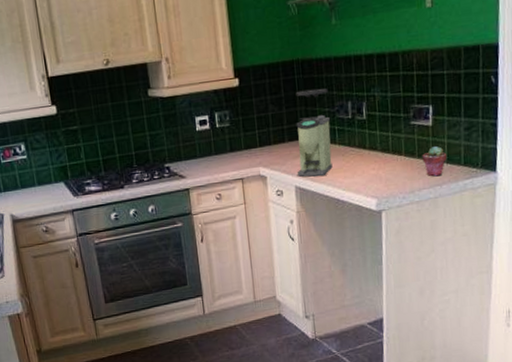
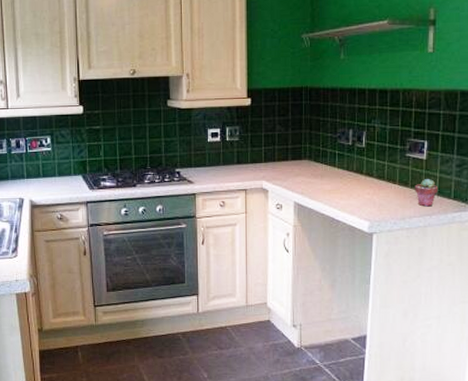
coffee grinder: present [295,88,333,177] -> none [296,115,332,195]

